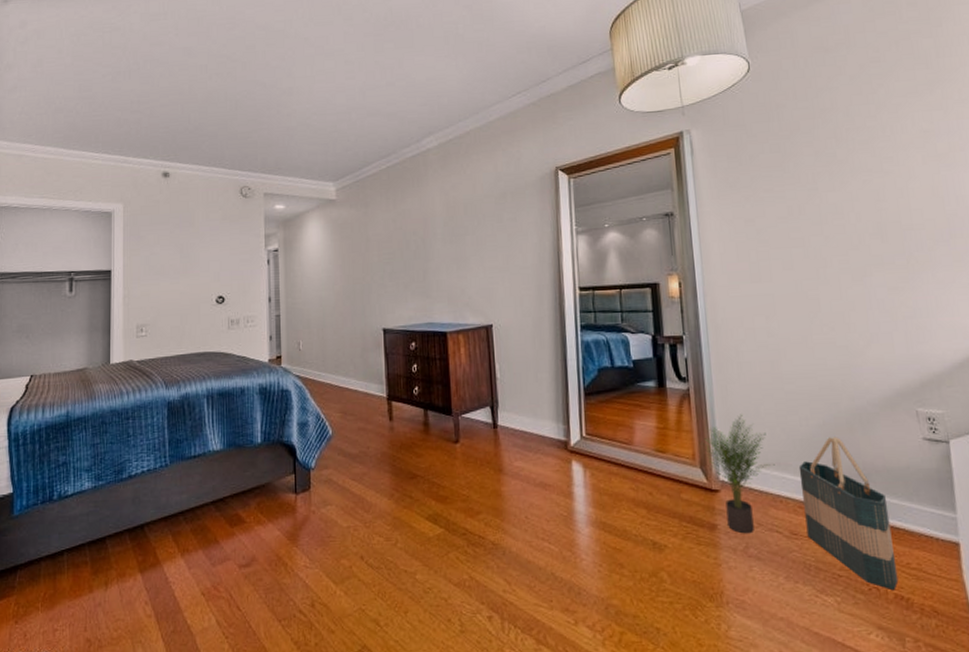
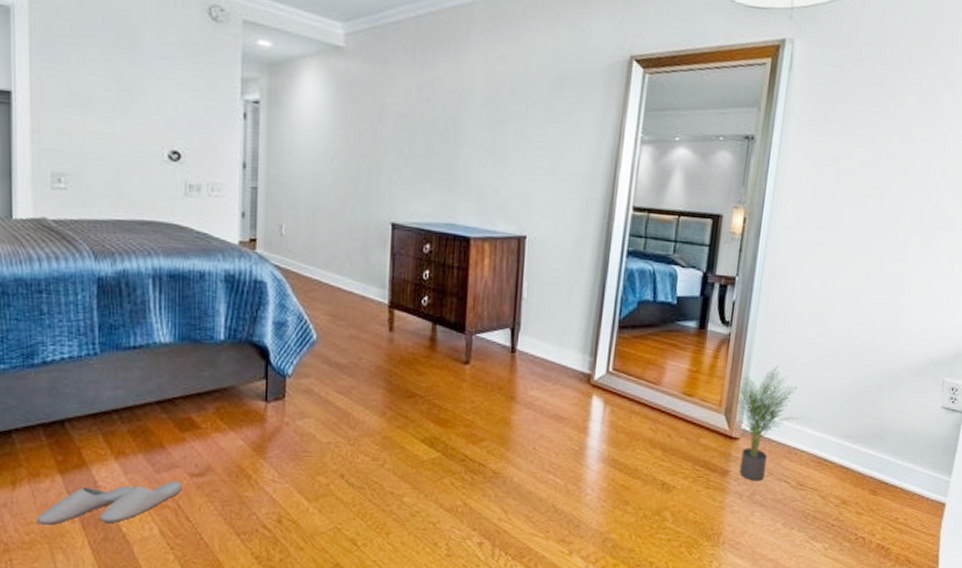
slippers: none [122,572,233,621] -> present [36,480,183,525]
tote bag: present [798,437,899,591] -> none [812,397,894,541]

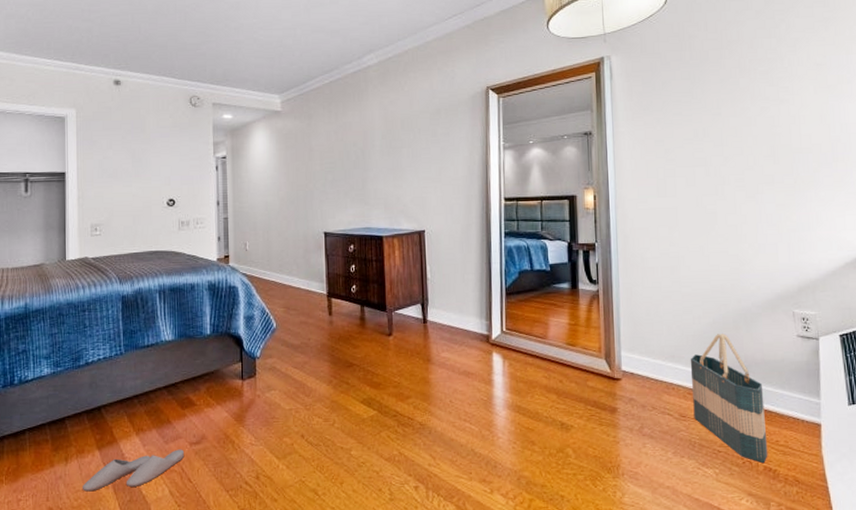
potted plant: present [734,365,797,482] -> none [609,313,669,416]
tote bag: none [812,397,894,541] -> present [690,334,768,464]

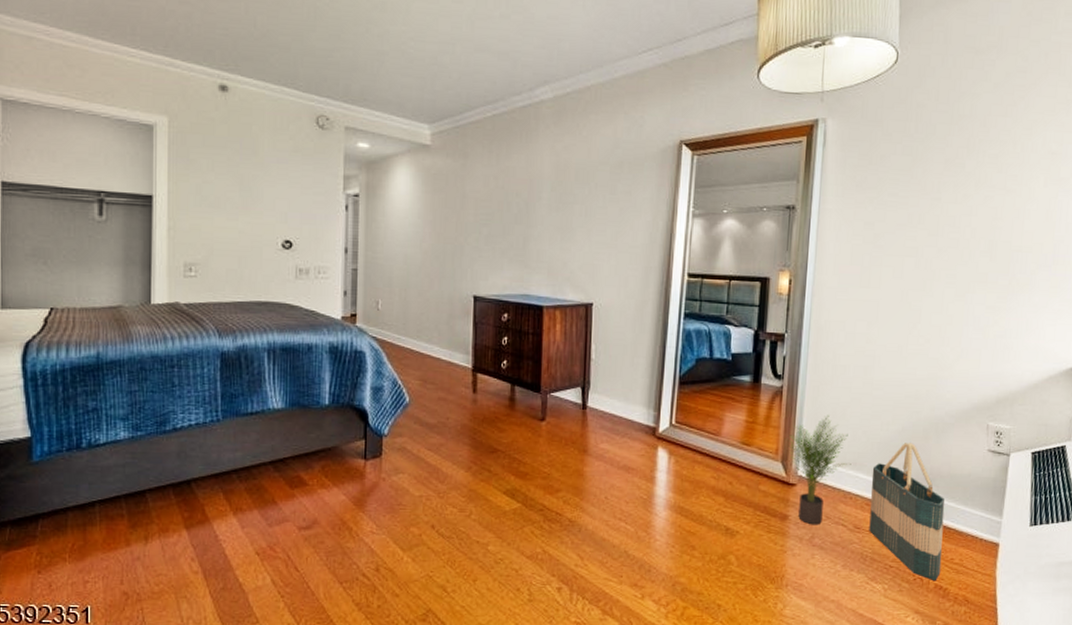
slippers: present [82,449,185,492] -> none [164,533,292,576]
potted plant: none [609,313,669,416] -> present [789,414,850,525]

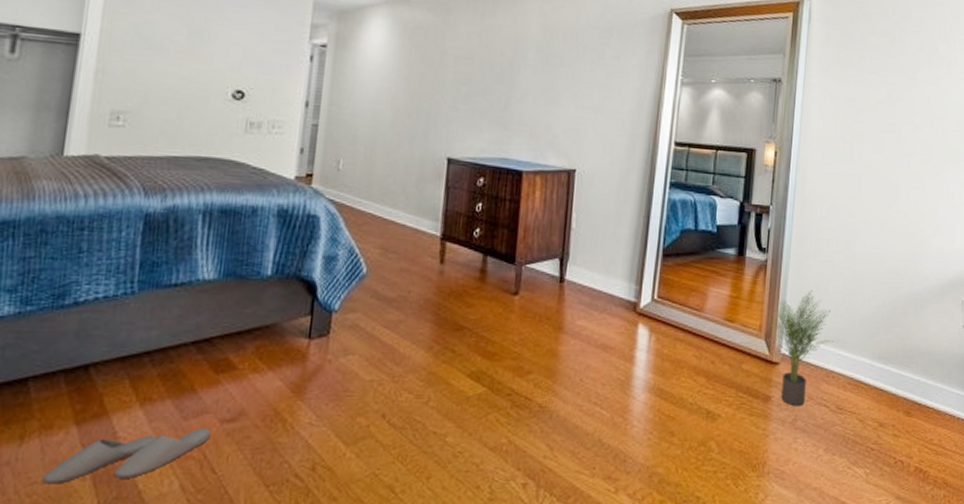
slippers: none [164,533,292,576] -> present [41,428,211,484]
tote bag: present [869,443,945,582] -> none [851,319,924,464]

